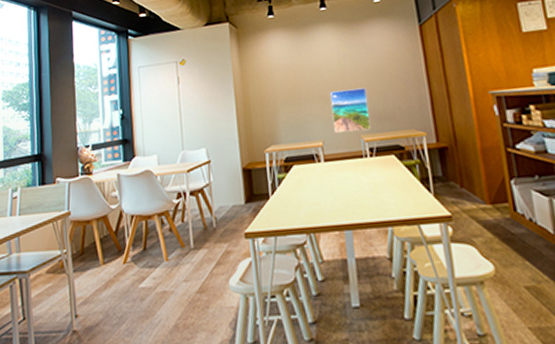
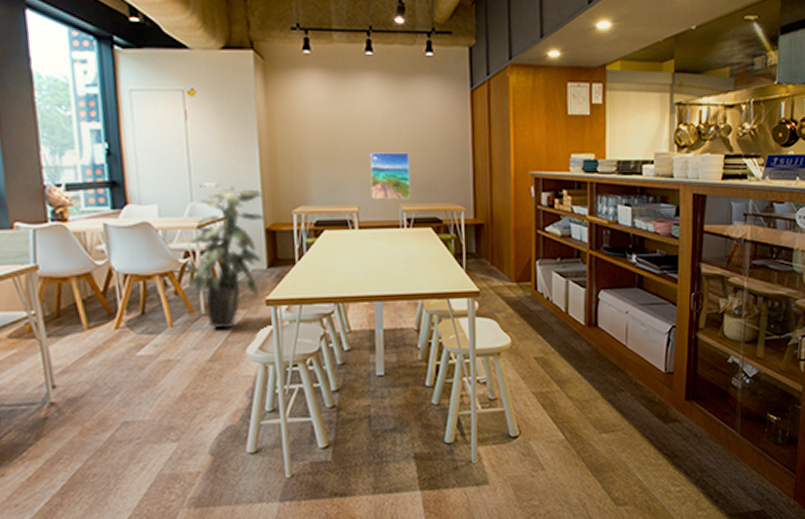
indoor plant: none [175,132,241,262] -> present [182,182,264,329]

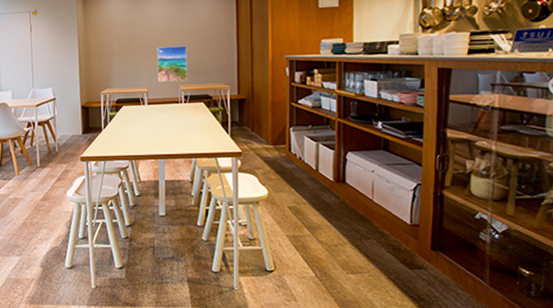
indoor plant: present [182,182,264,329] -> none [26,74,81,178]

